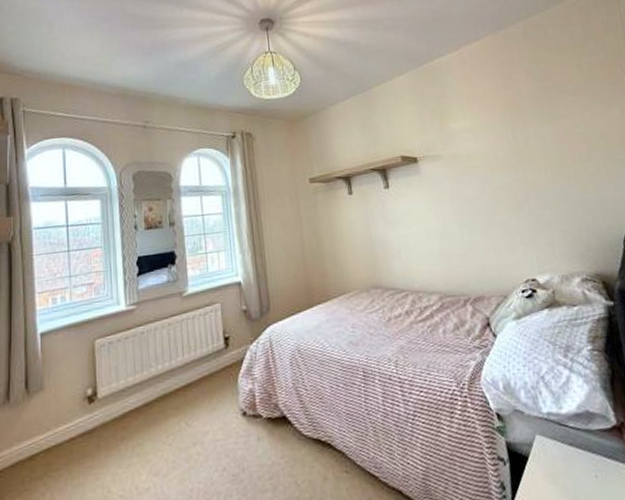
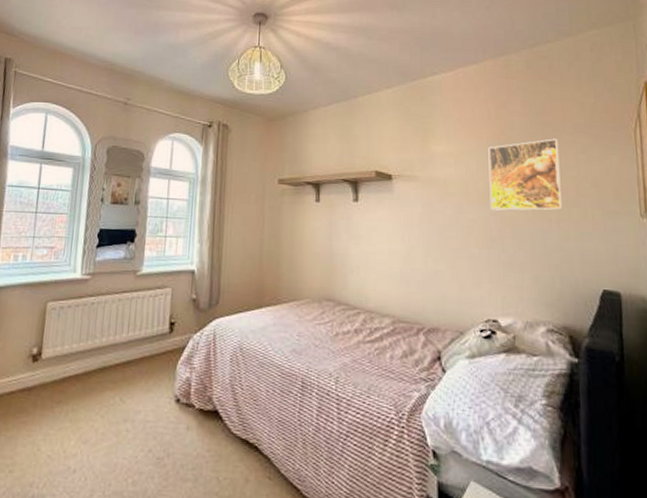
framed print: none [502,100,577,176] -> present [488,138,562,211]

